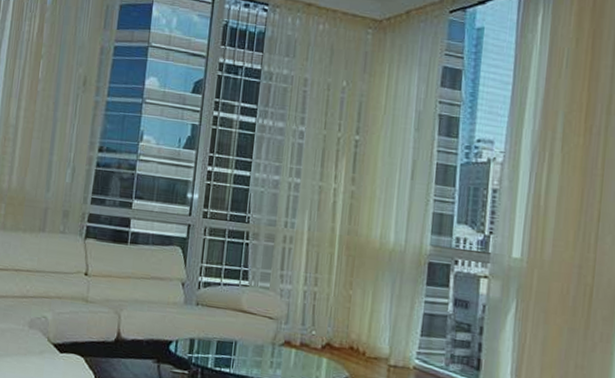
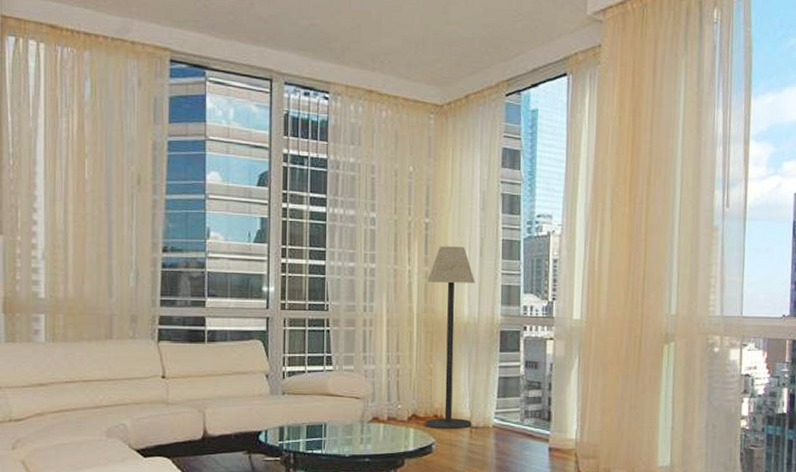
floor lamp: none [339,165,404,367] -> present [425,246,475,430]

